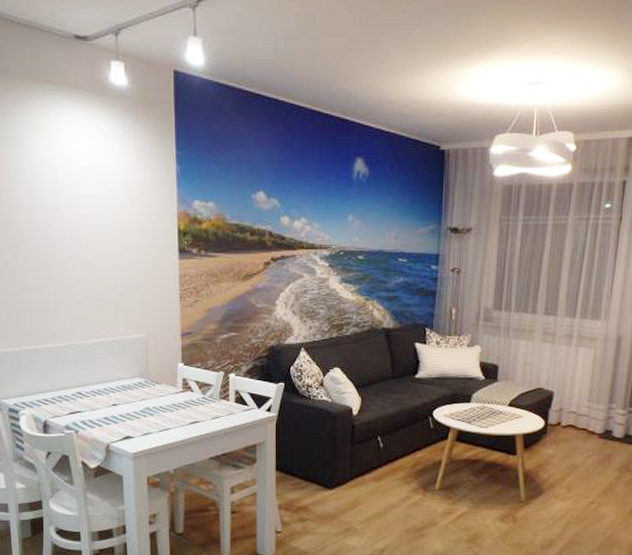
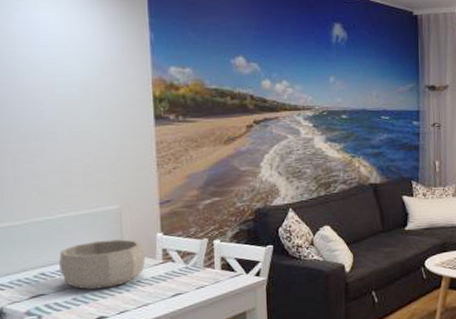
decorative bowl: none [93,366,167,411] -> present [59,239,145,290]

